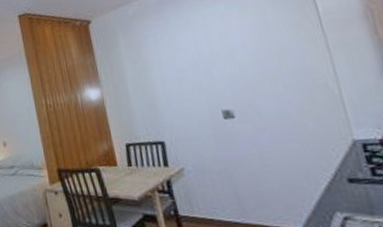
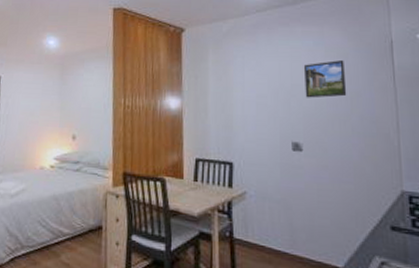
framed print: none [219,17,272,64] -> present [303,59,347,98]

